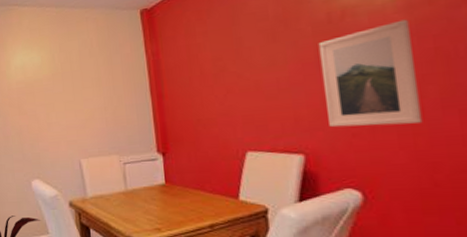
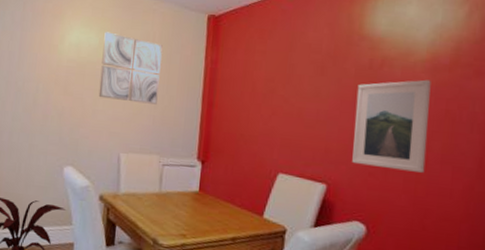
wall art: none [45,48,107,111] -> present [98,32,163,105]

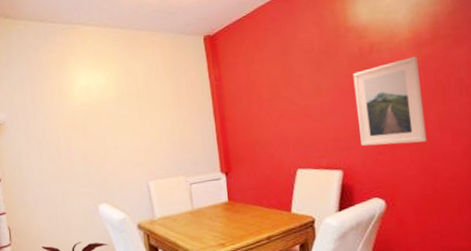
wall art: present [98,32,163,105] -> none [110,70,173,134]

